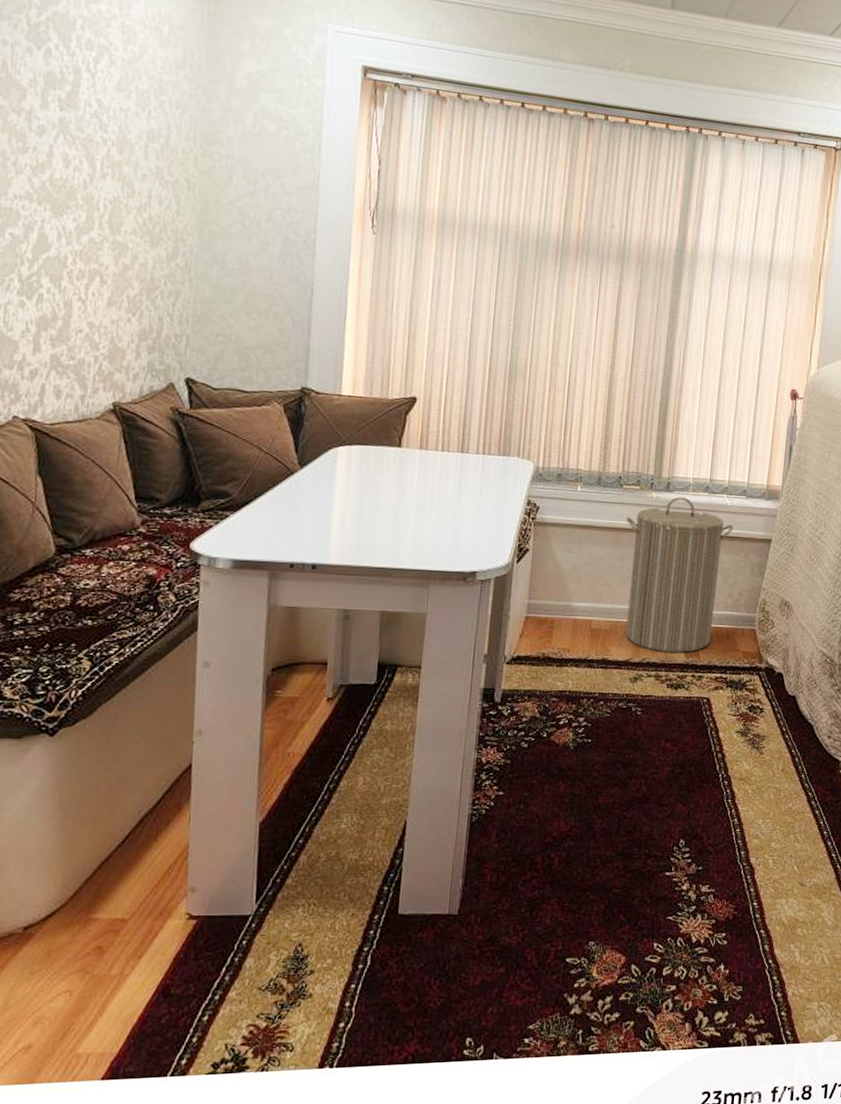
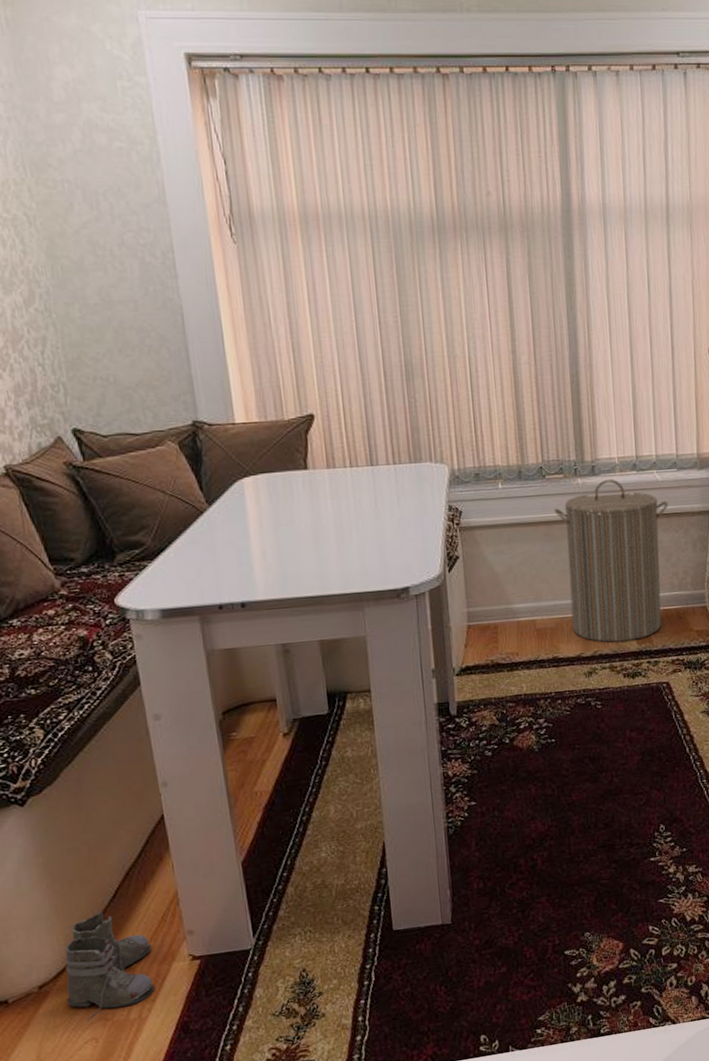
boots: none [48,856,149,972] -> present [64,911,155,1022]

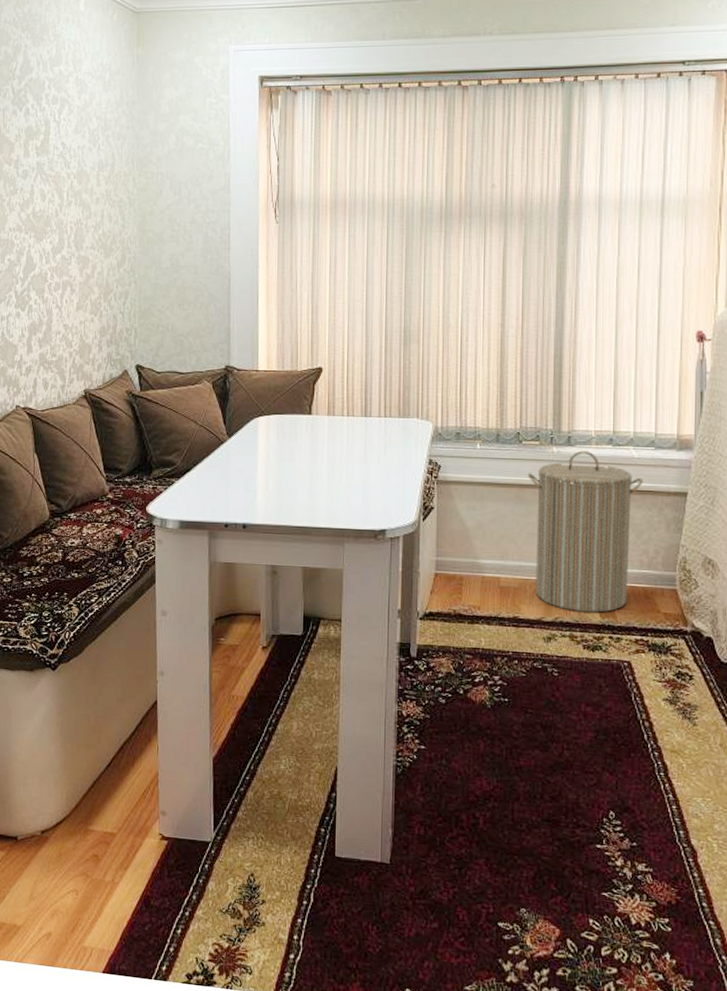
boots: present [64,911,155,1022] -> none [59,776,131,874]

